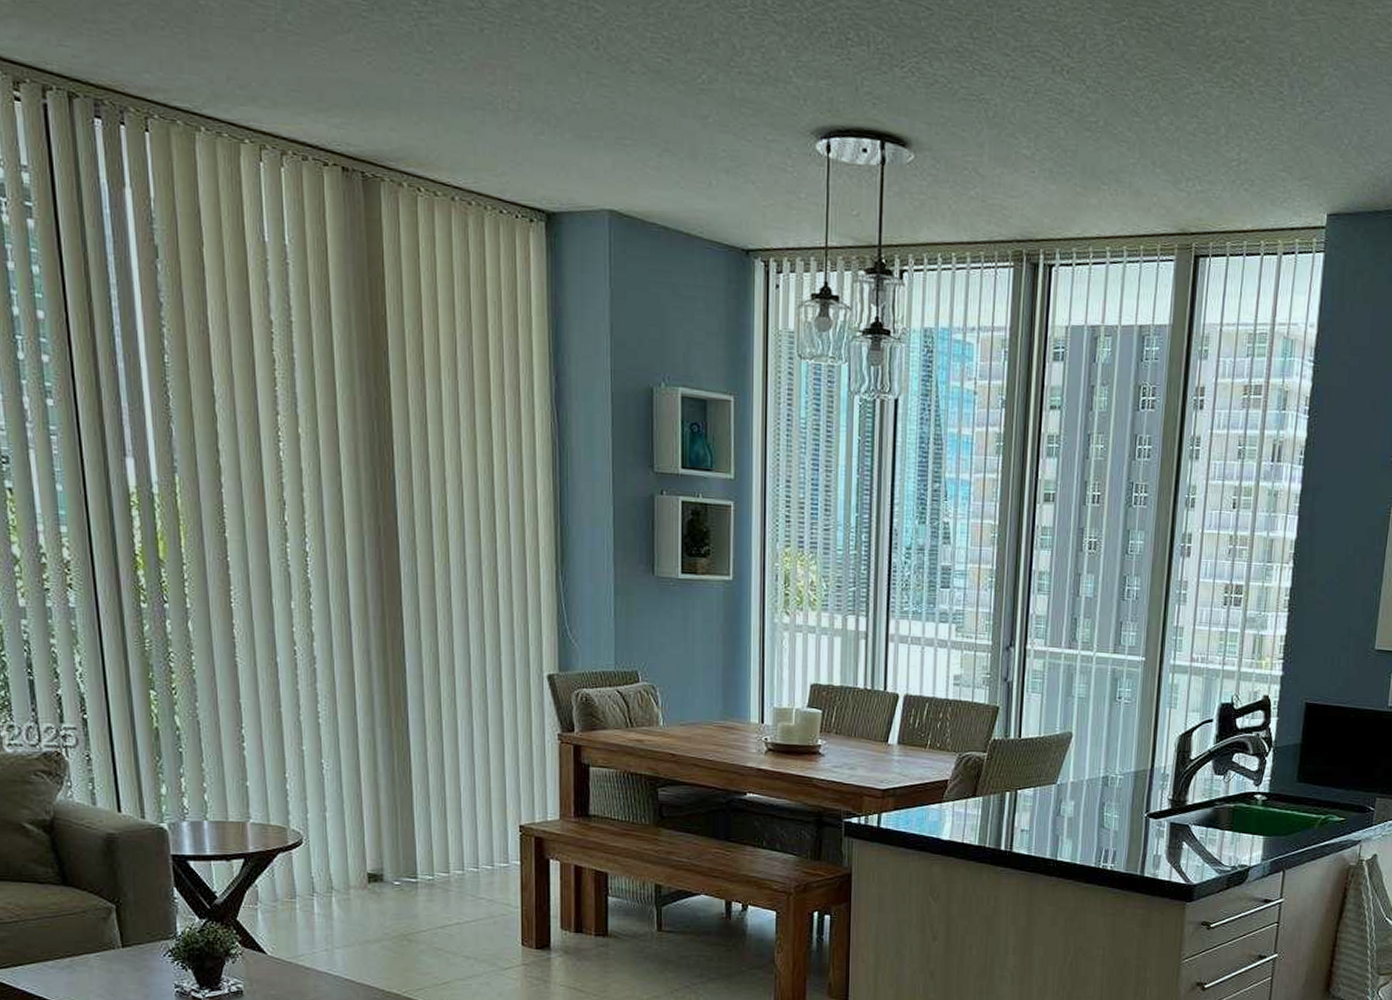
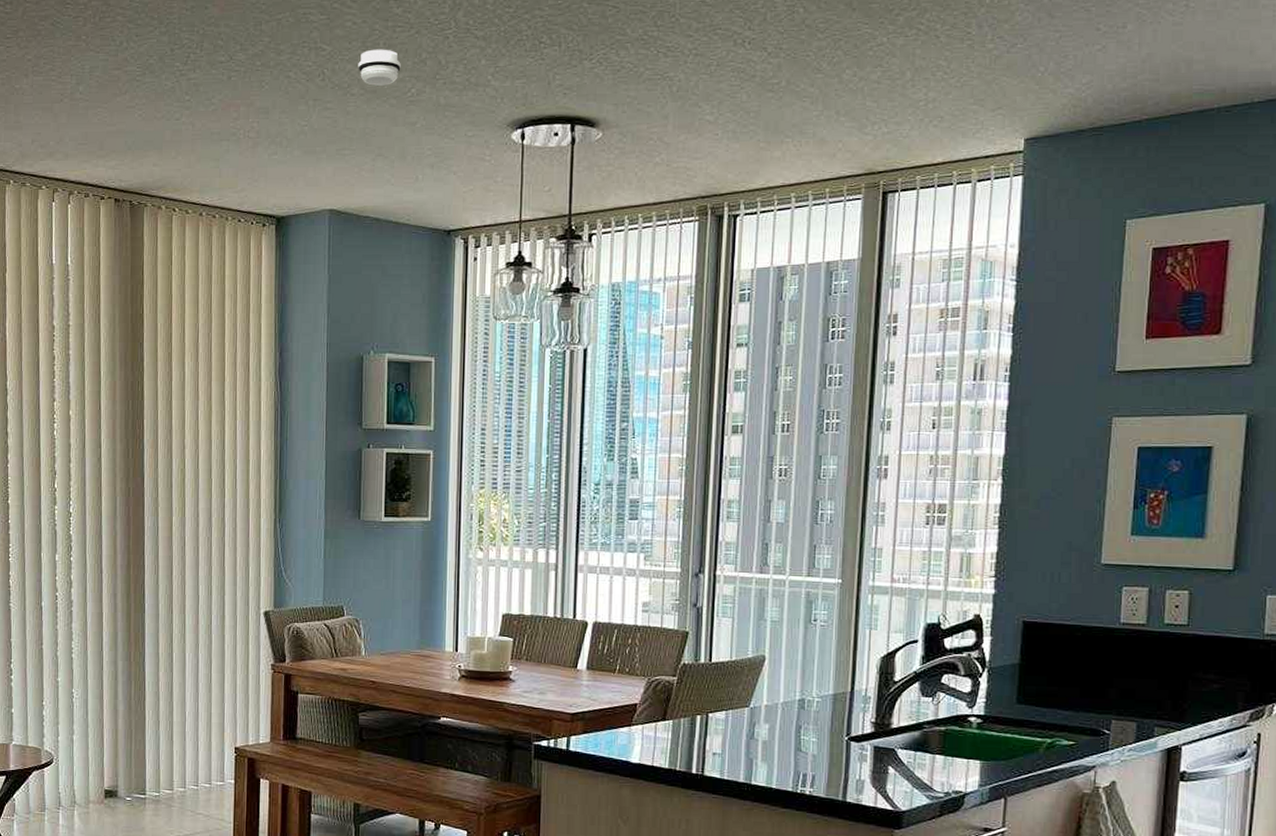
smoke detector: none [638,18,689,66] -> present [358,49,401,86]

